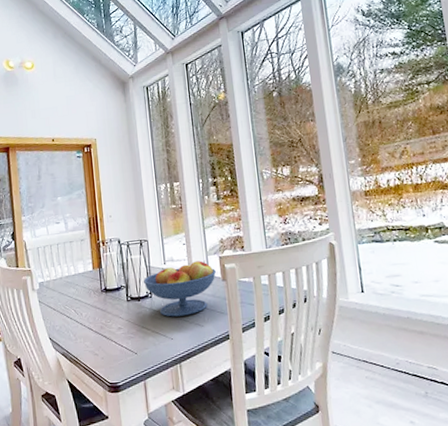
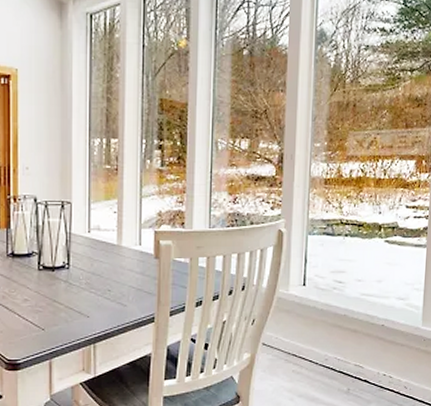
fruit bowl: present [144,260,216,317] -> none [62,233,148,293]

